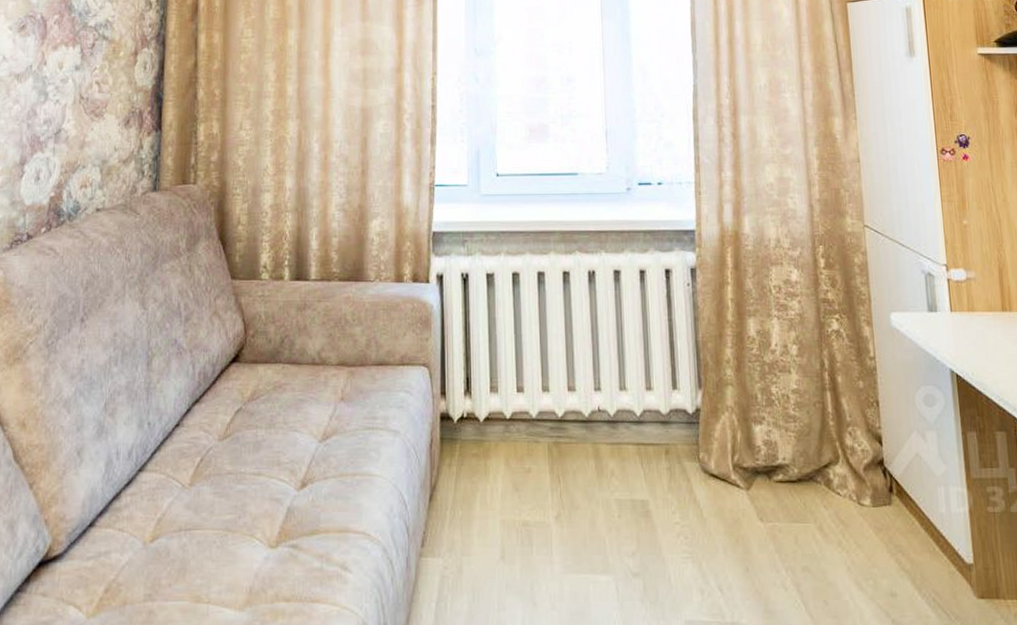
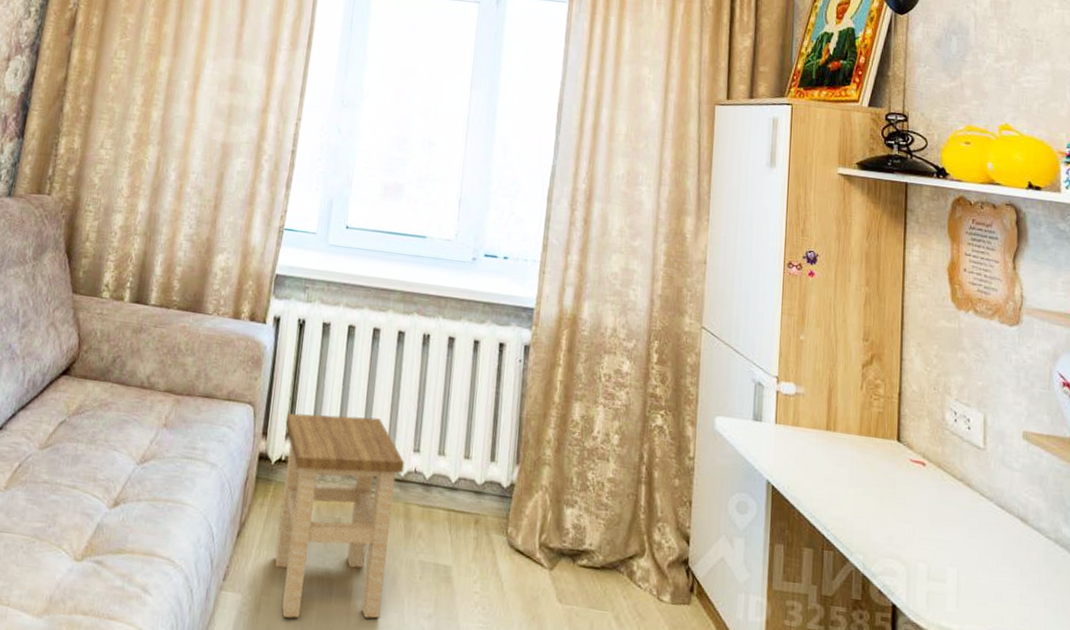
stool: none [462,362,588,575] -> present [275,413,405,619]

